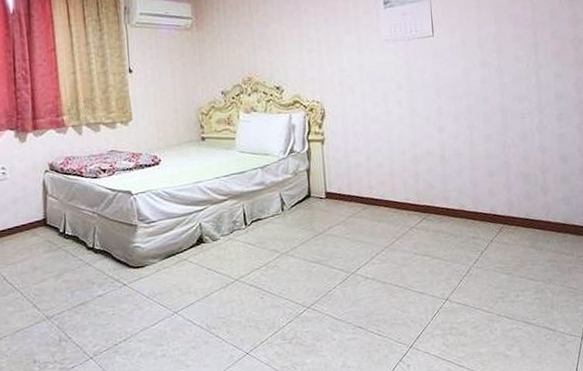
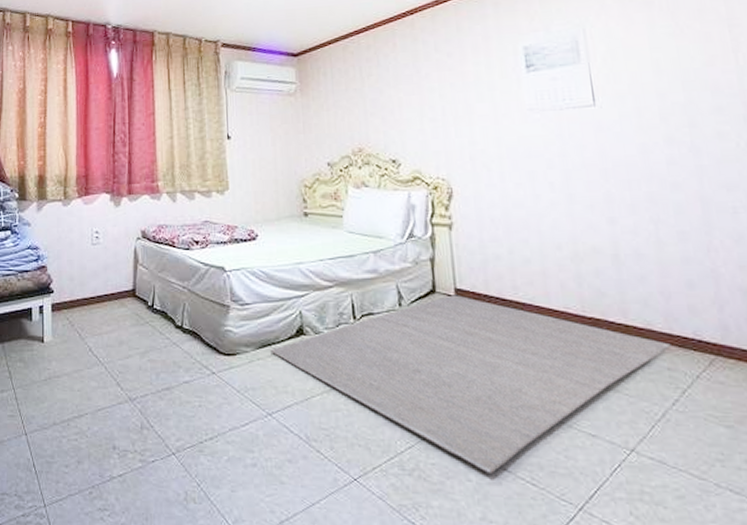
rug: none [175,197,476,332] -> present [270,295,672,473]

